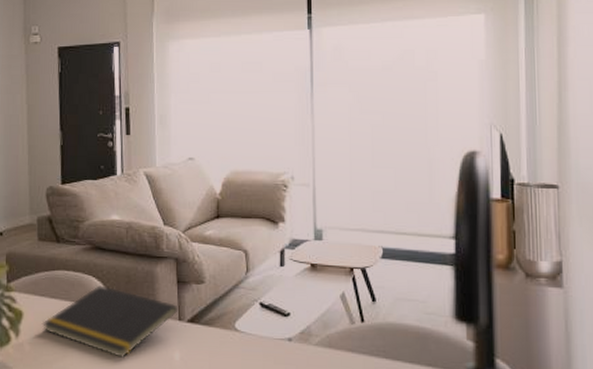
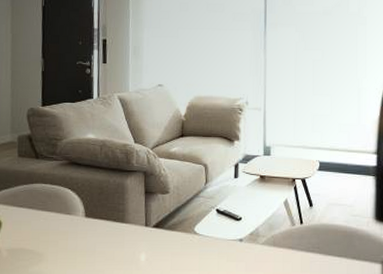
notepad: present [41,285,179,359] -> none [19,196,145,261]

